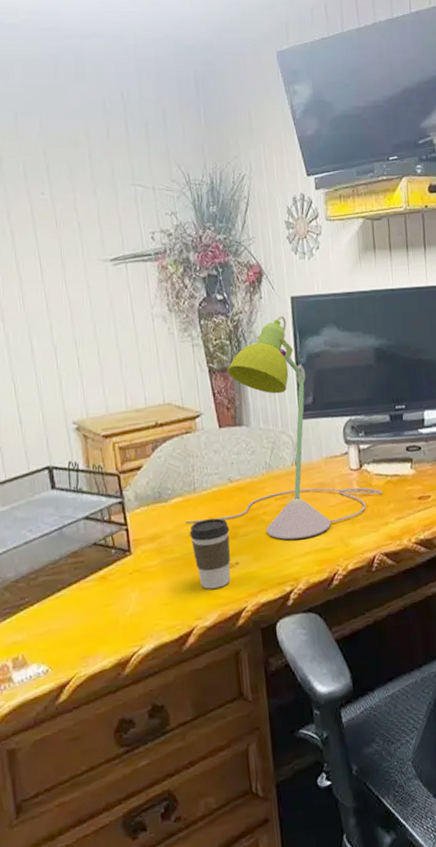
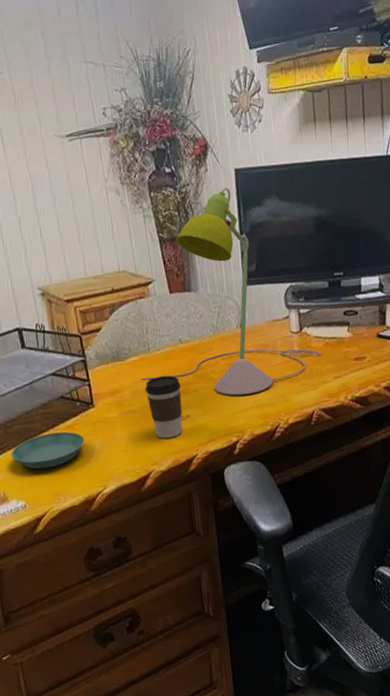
saucer: none [33,583,120,628] -> present [11,431,85,470]

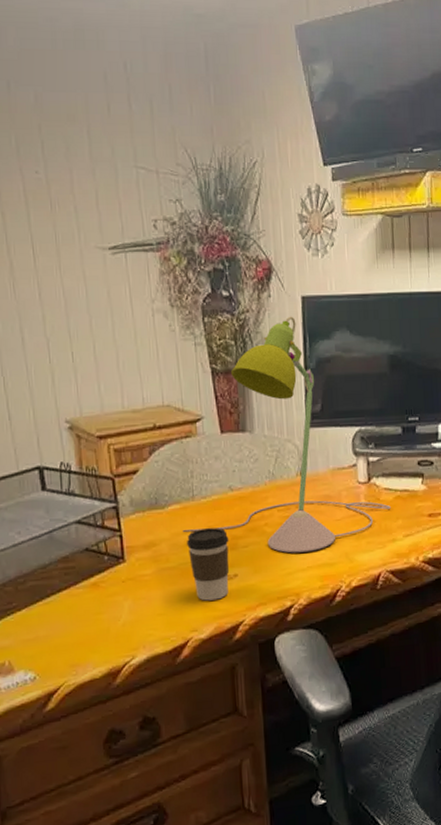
saucer: present [11,431,85,470] -> none [21,590,112,635]

